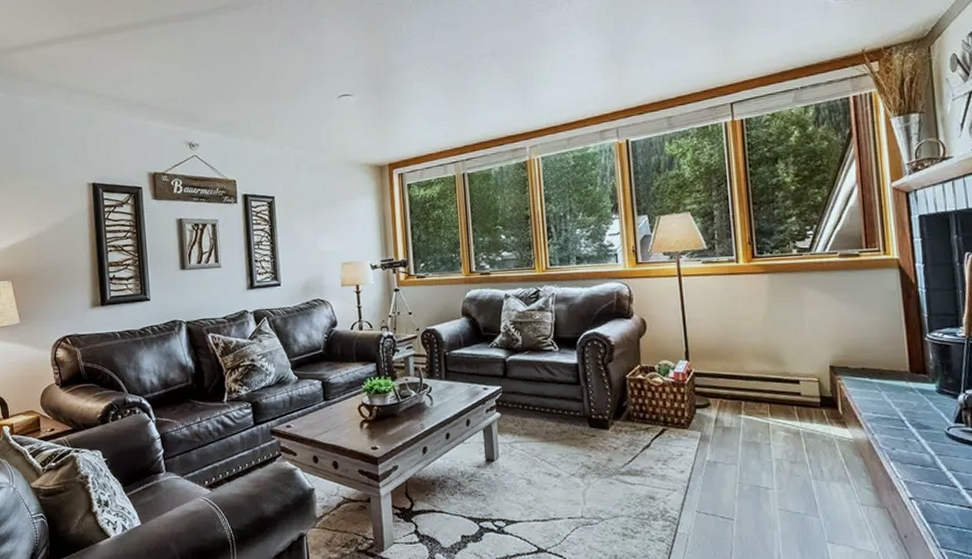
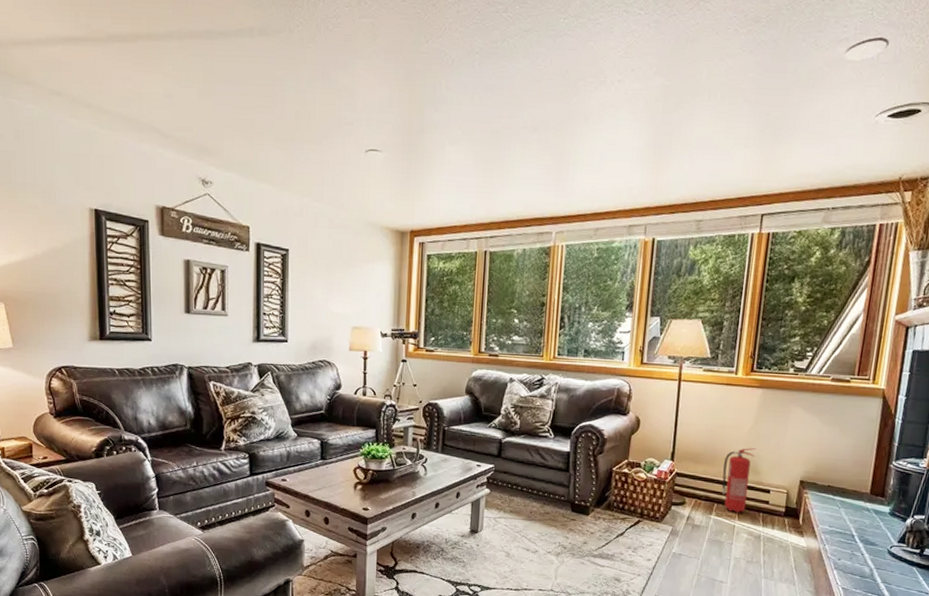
fire extinguisher: none [743,337,777,409] -> present [722,448,756,513]

